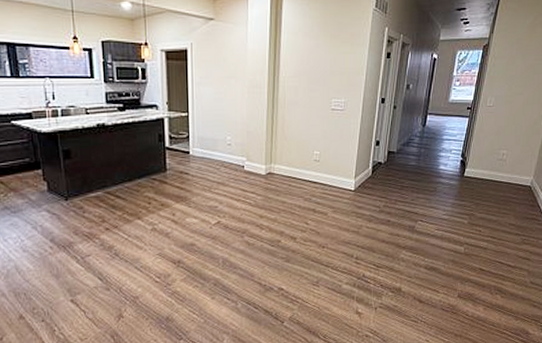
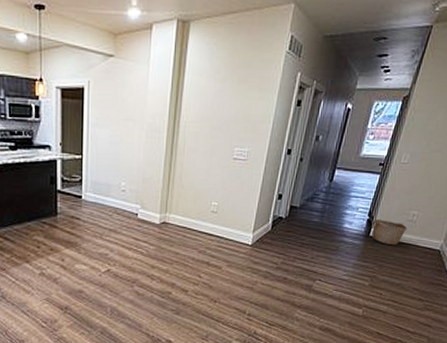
basket: none [466,160,499,184] -> present [372,220,408,246]

